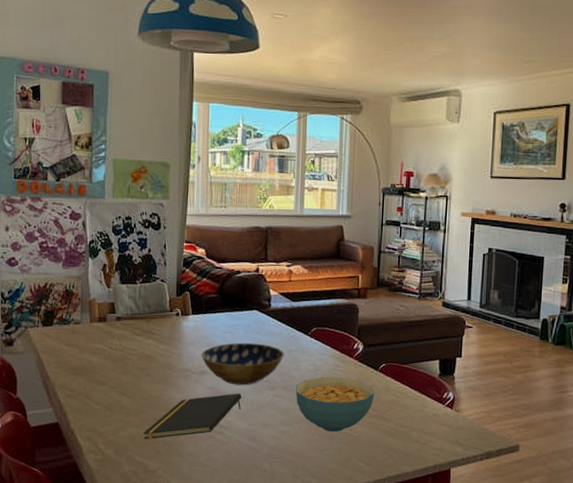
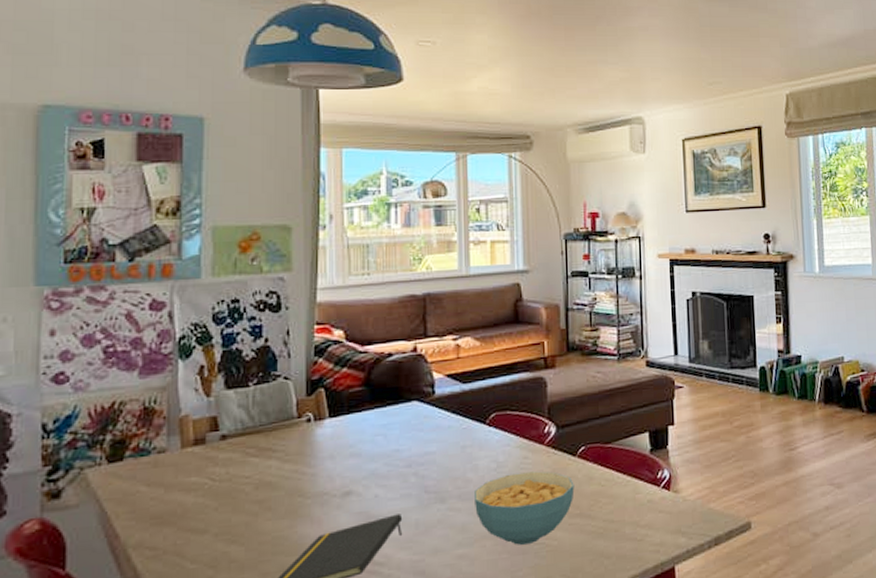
bowl: present [201,342,284,386] -> none [343,443,456,504]

